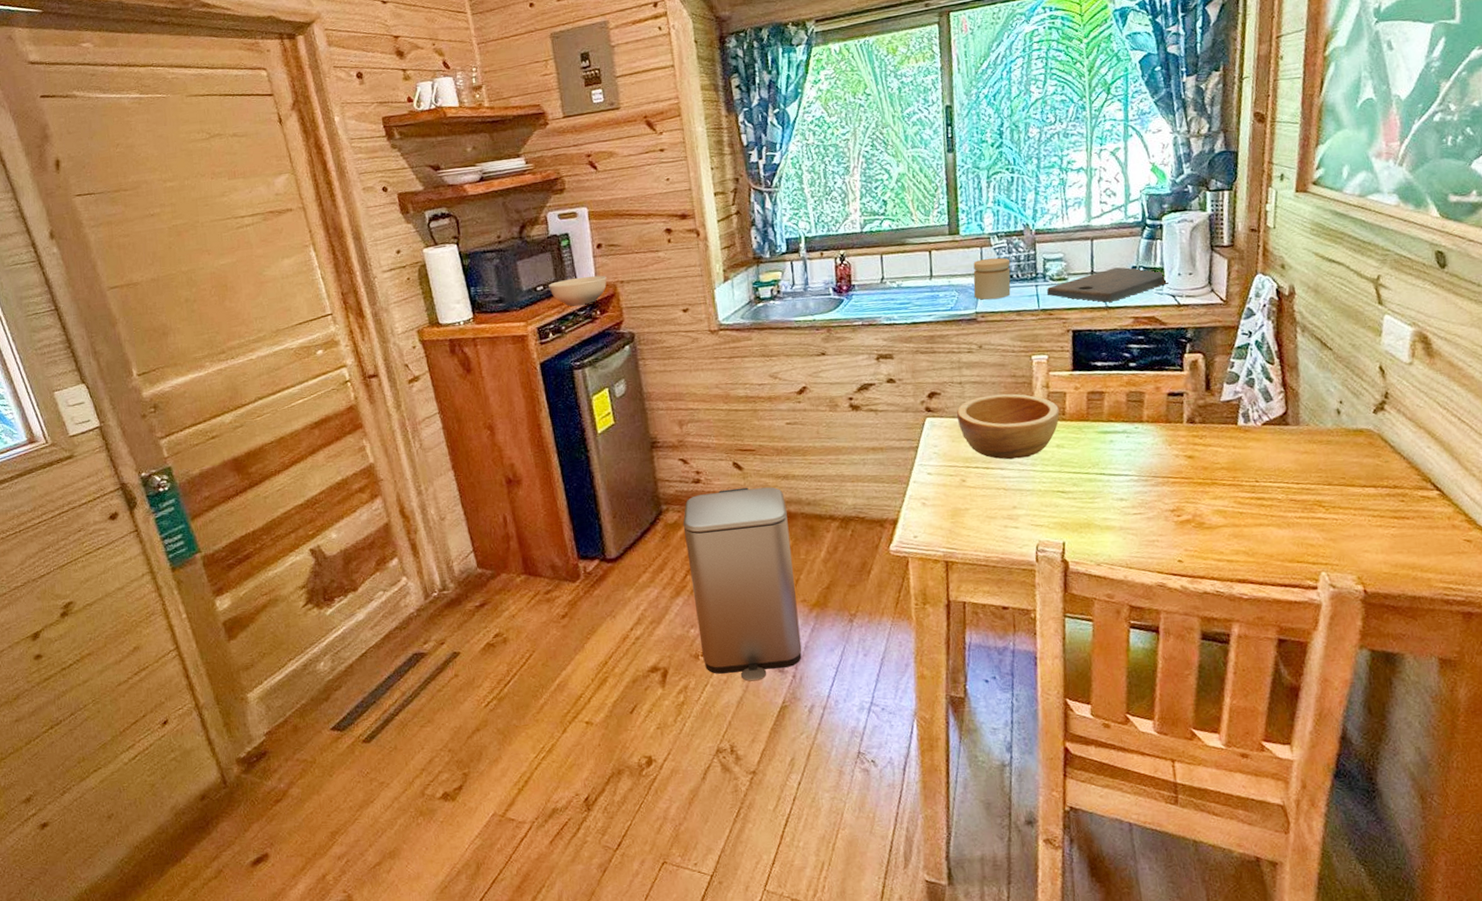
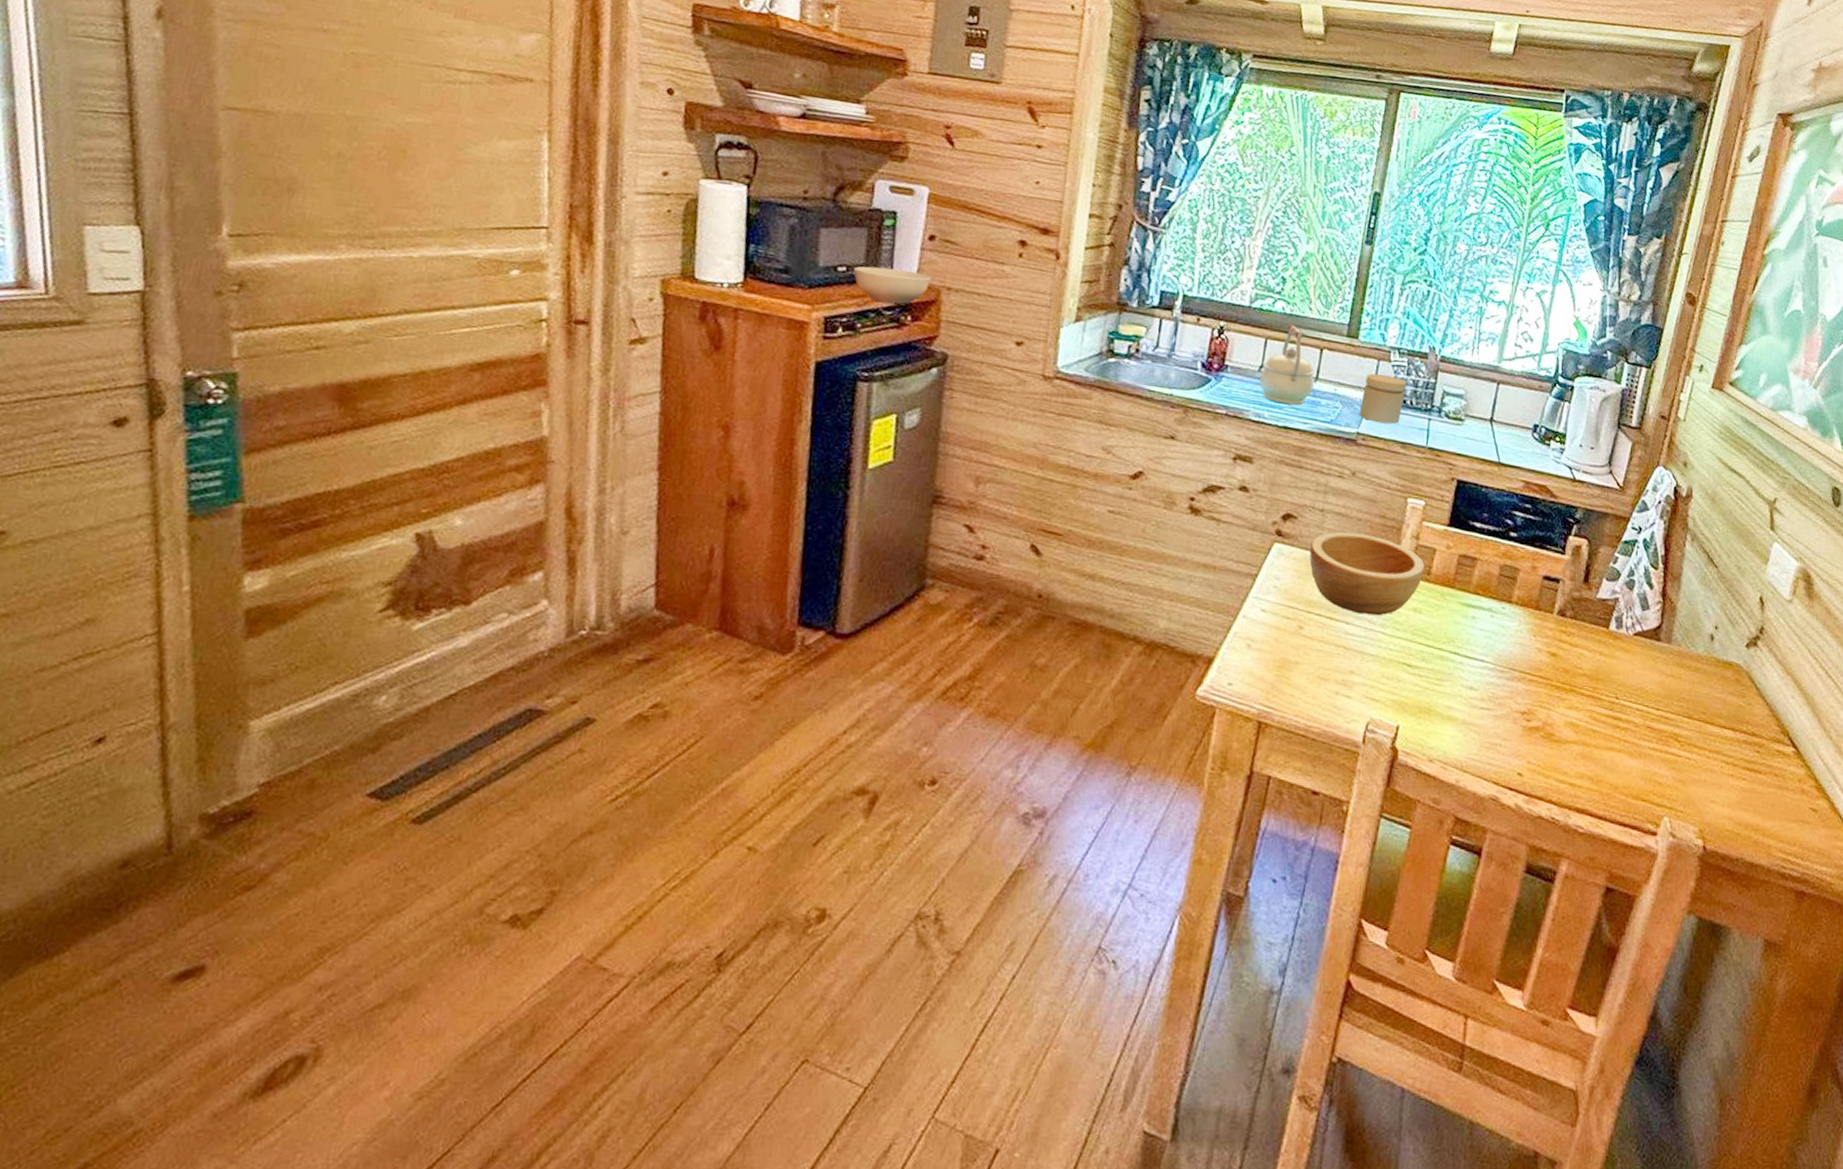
pedal bin: present [683,487,802,682] -> none [929,575,1084,831]
kettle: none [882,237,930,305] -> present [1259,324,1315,405]
cutting board: present [1046,267,1170,303] -> none [1438,420,1569,458]

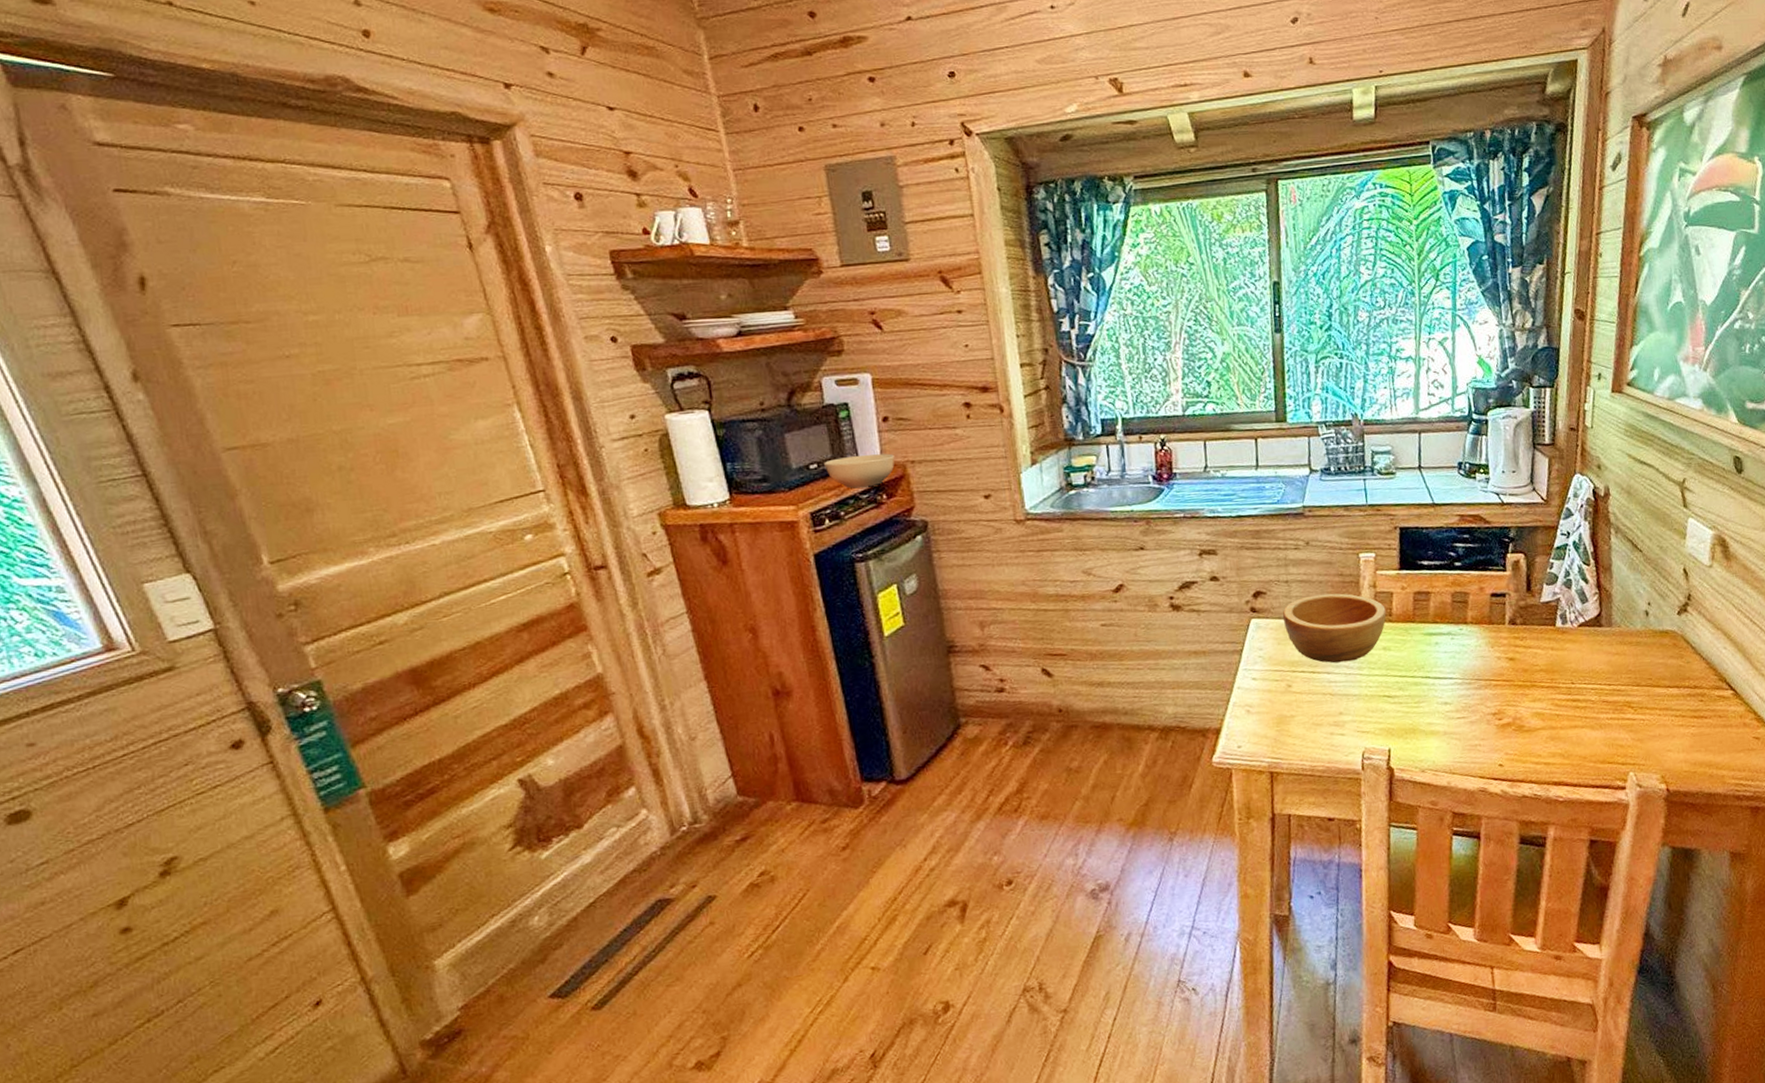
kettle: present [1259,324,1315,405] -> none [1206,422,1256,497]
jar: present [1359,373,1407,425] -> none [1300,448,1339,494]

